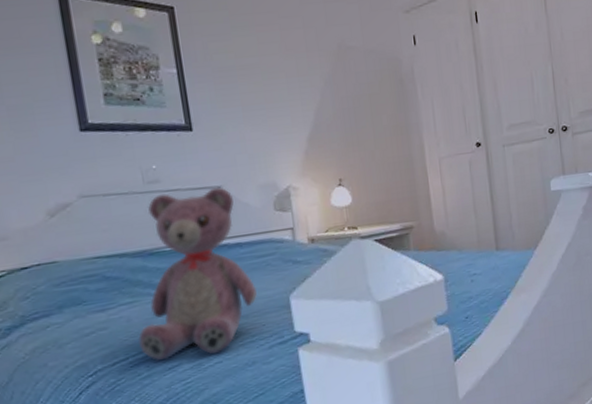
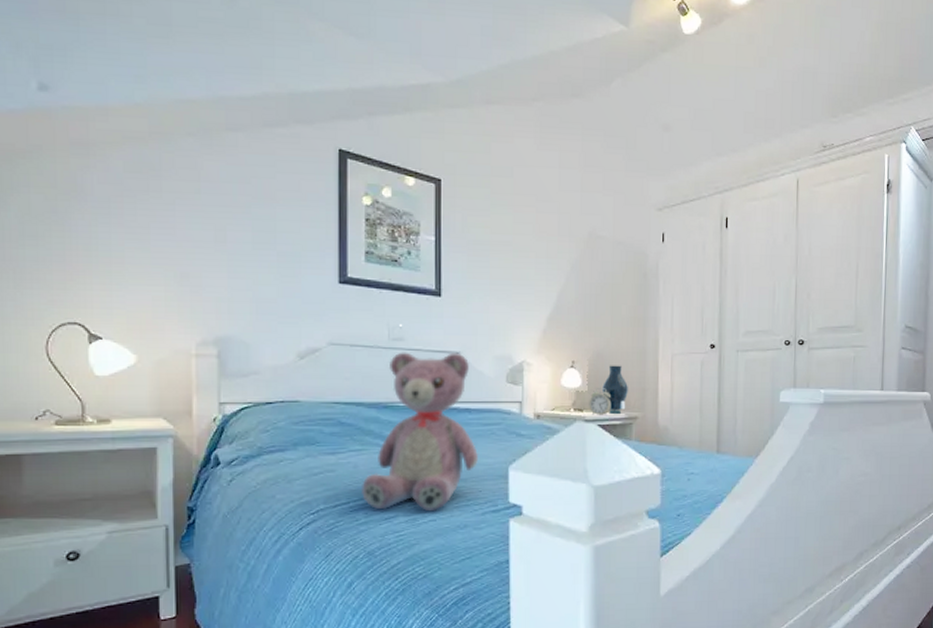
alarm clock: none [361,201,386,231] -> present [589,387,612,415]
vase: none [373,176,401,228] -> present [602,365,629,415]

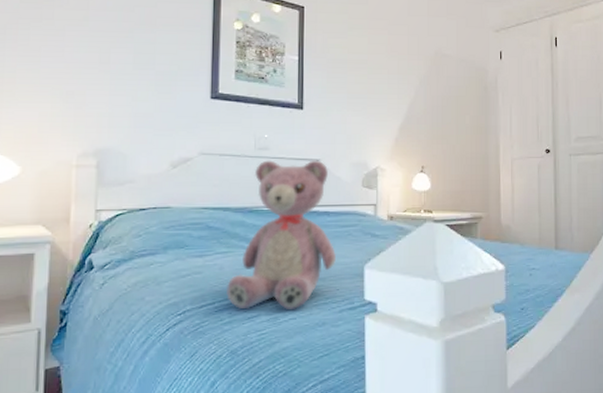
alarm clock: present [589,387,612,415] -> none [437,189,458,216]
vase: present [602,365,629,415] -> none [450,169,474,215]

